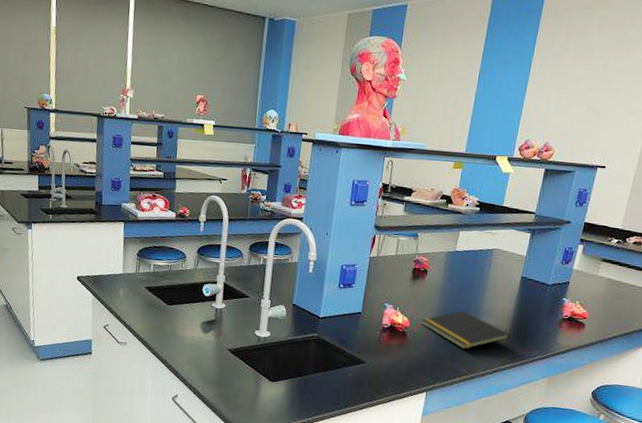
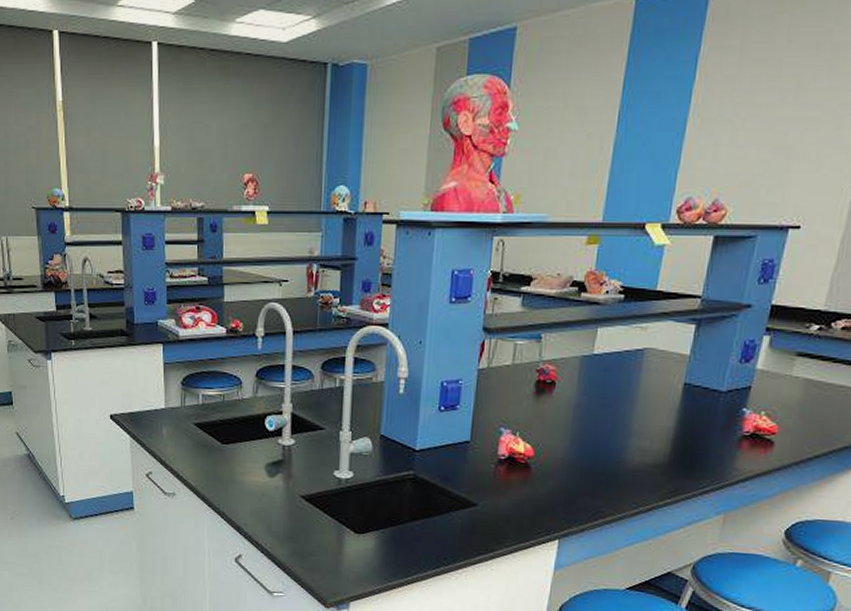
notepad: present [421,310,510,349] -> none [549,432,670,482]

